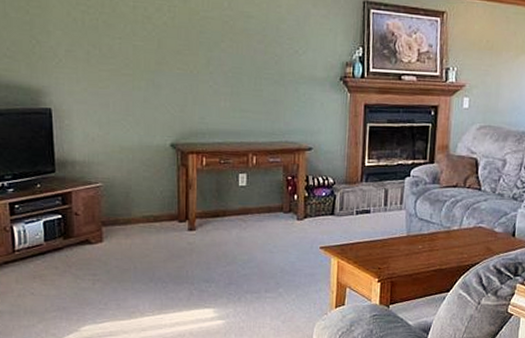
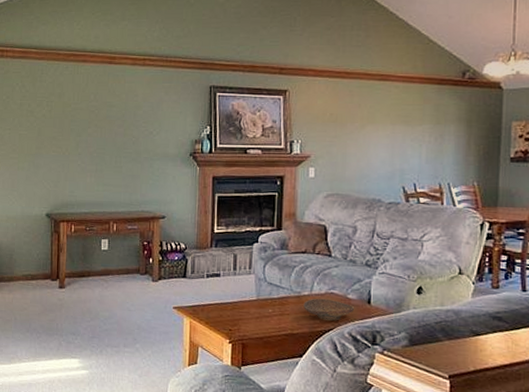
decorative bowl: none [452,232,499,255] -> present [303,298,354,321]

